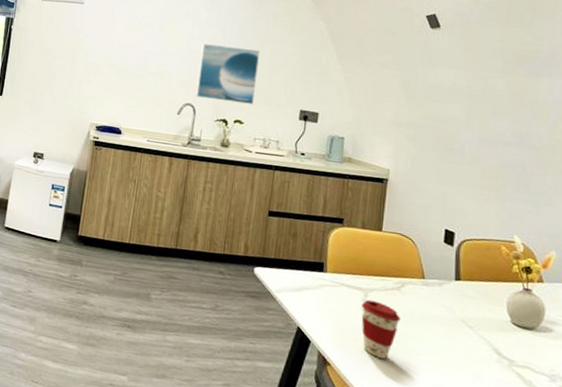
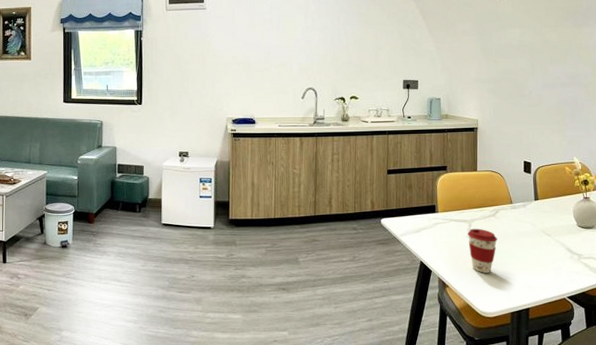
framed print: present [196,44,261,105] -> none [315,32,366,82]

